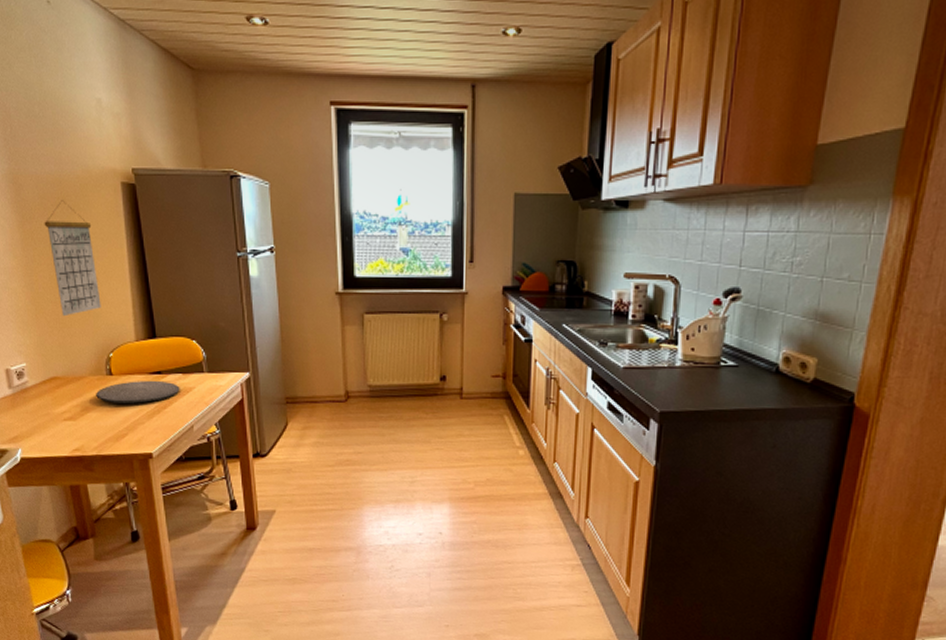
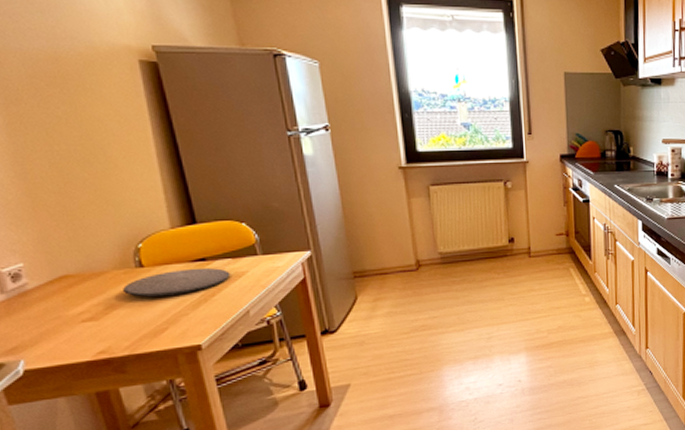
calendar: present [44,200,101,317] -> none [36,79,123,208]

